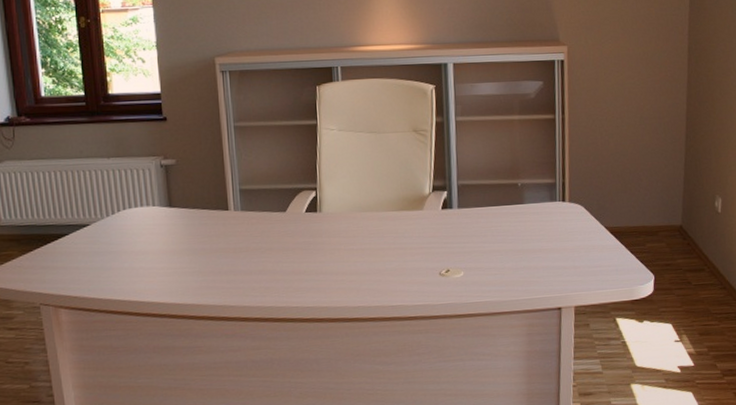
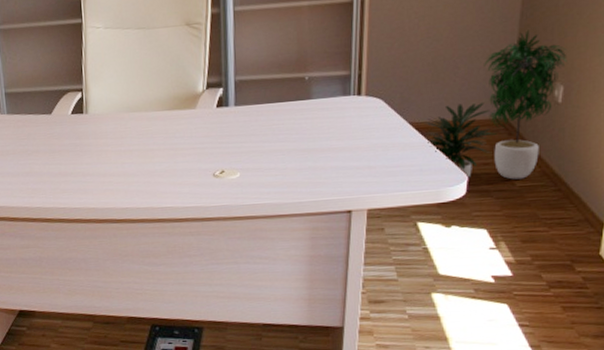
potted plant: none [617,150,723,279] -> present [424,30,567,180]

